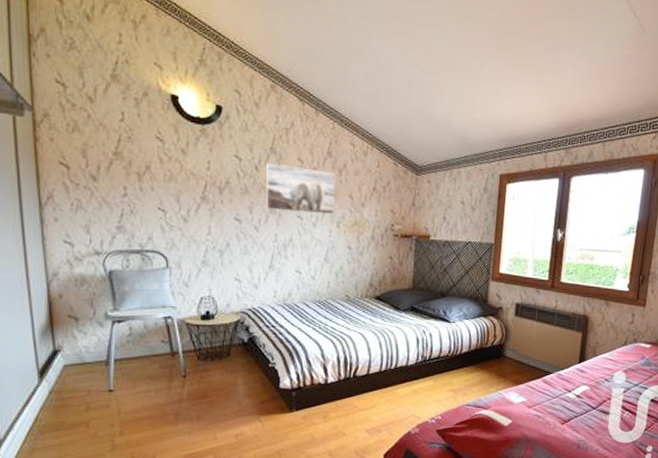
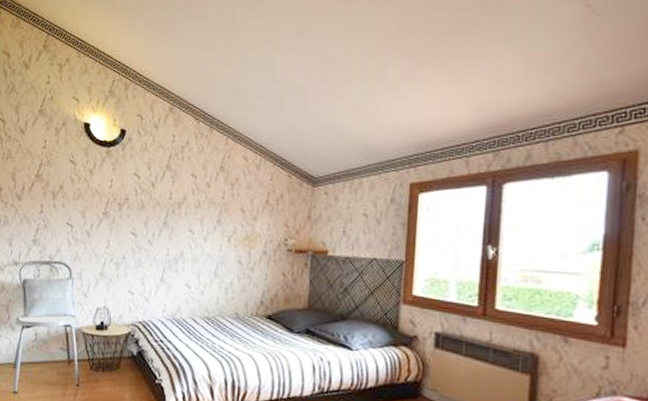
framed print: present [265,162,336,214] -> none [159,179,228,228]

